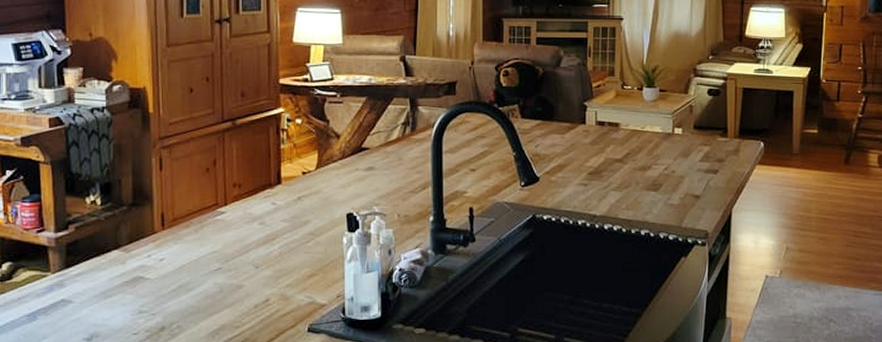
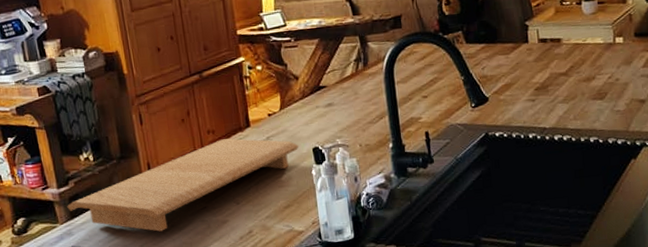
cutting board: none [63,195,332,291] -> present [67,138,299,232]

